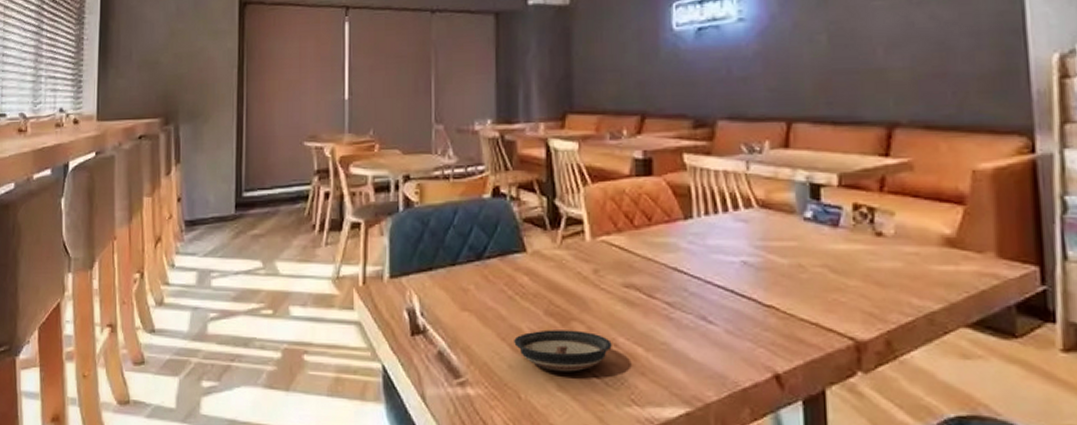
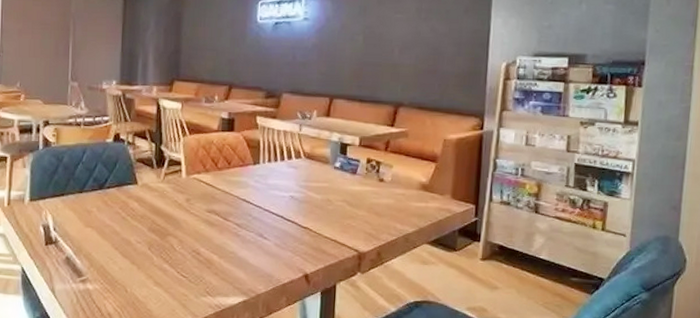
saucer: present [514,329,612,372] -> none [124,242,196,273]

